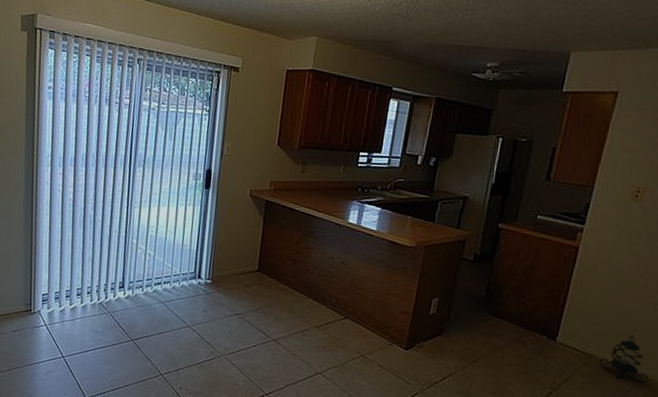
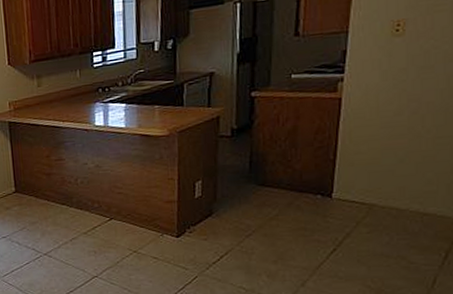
lantern: present [598,334,648,383] -> none [380,174,437,222]

